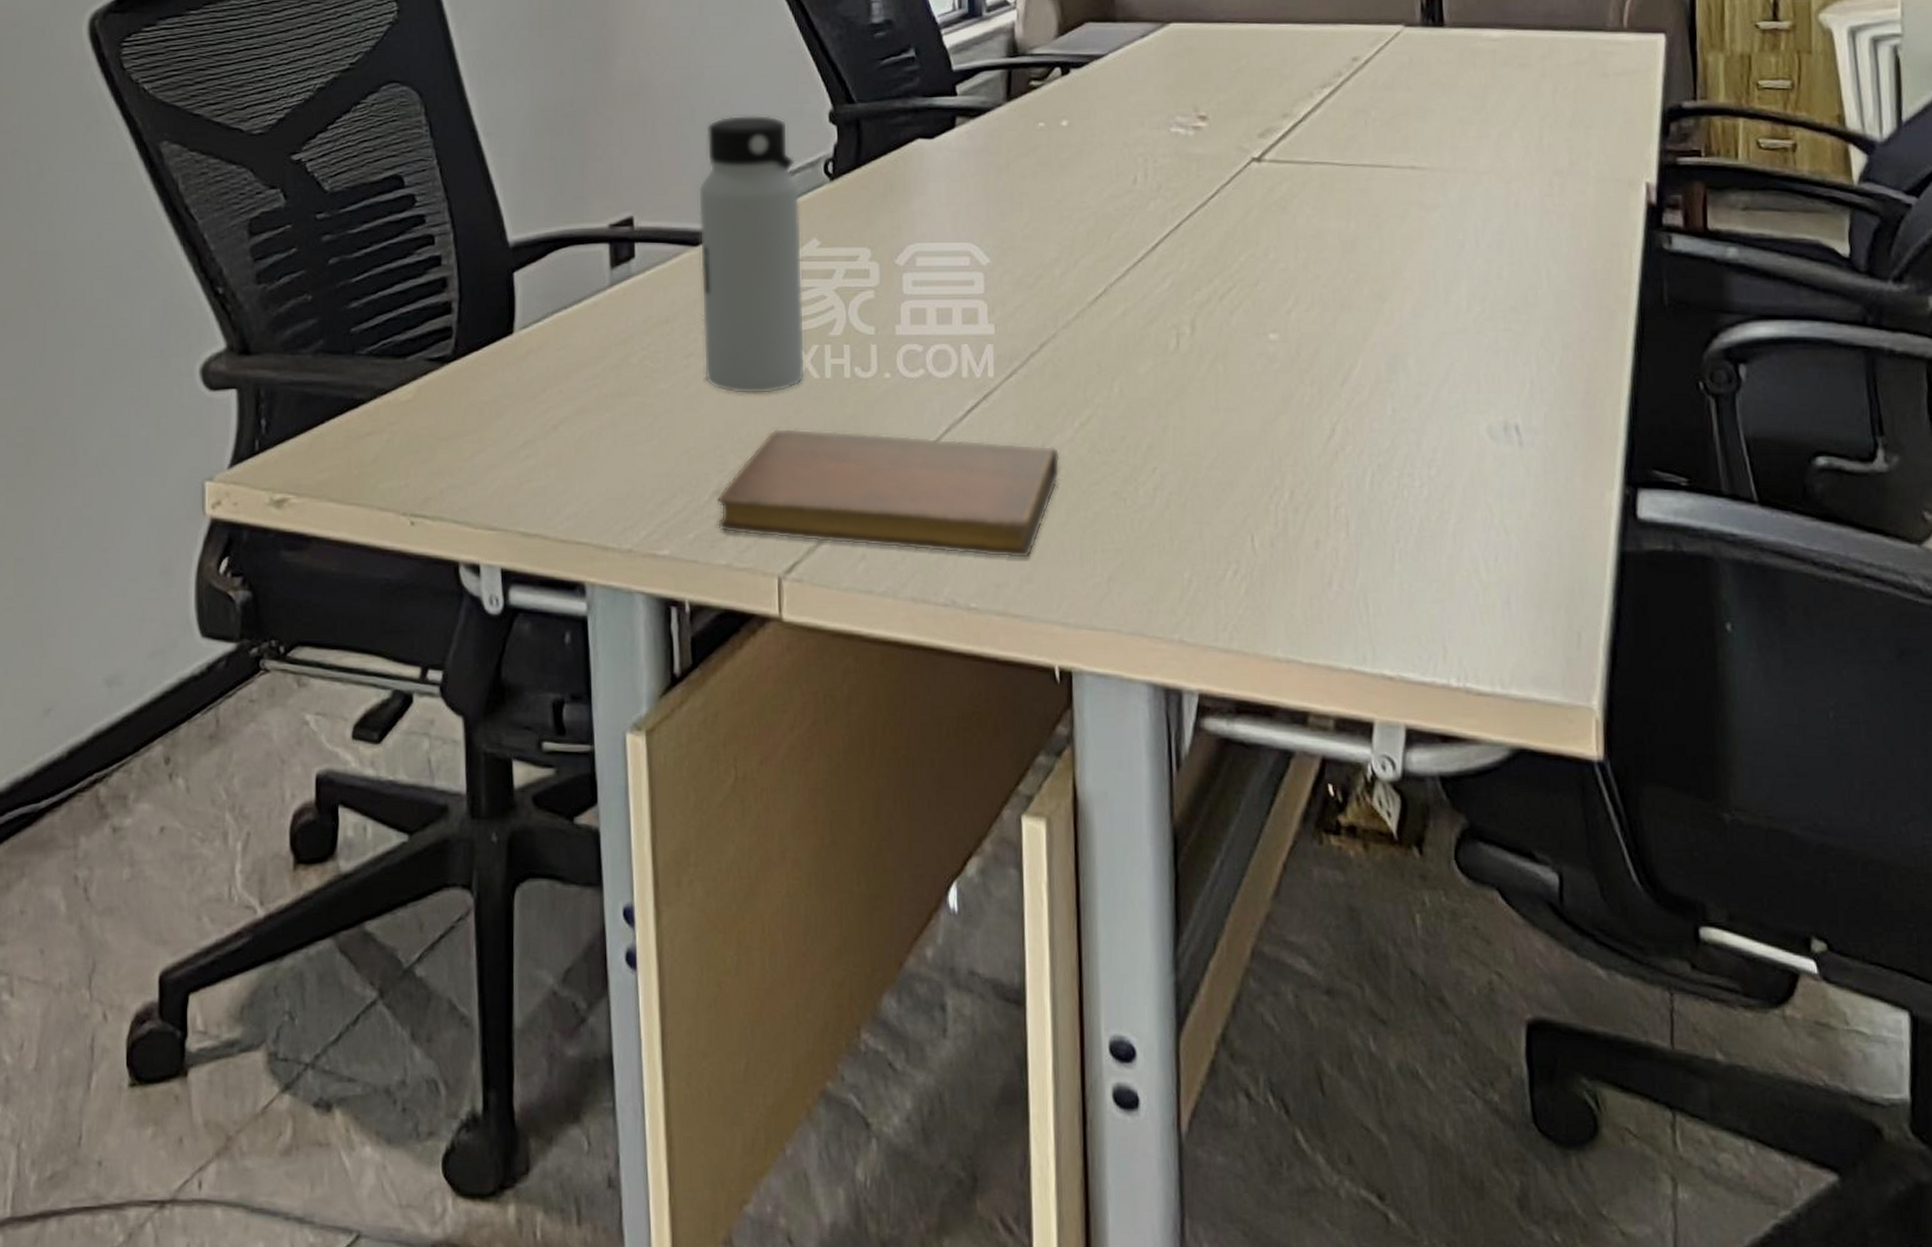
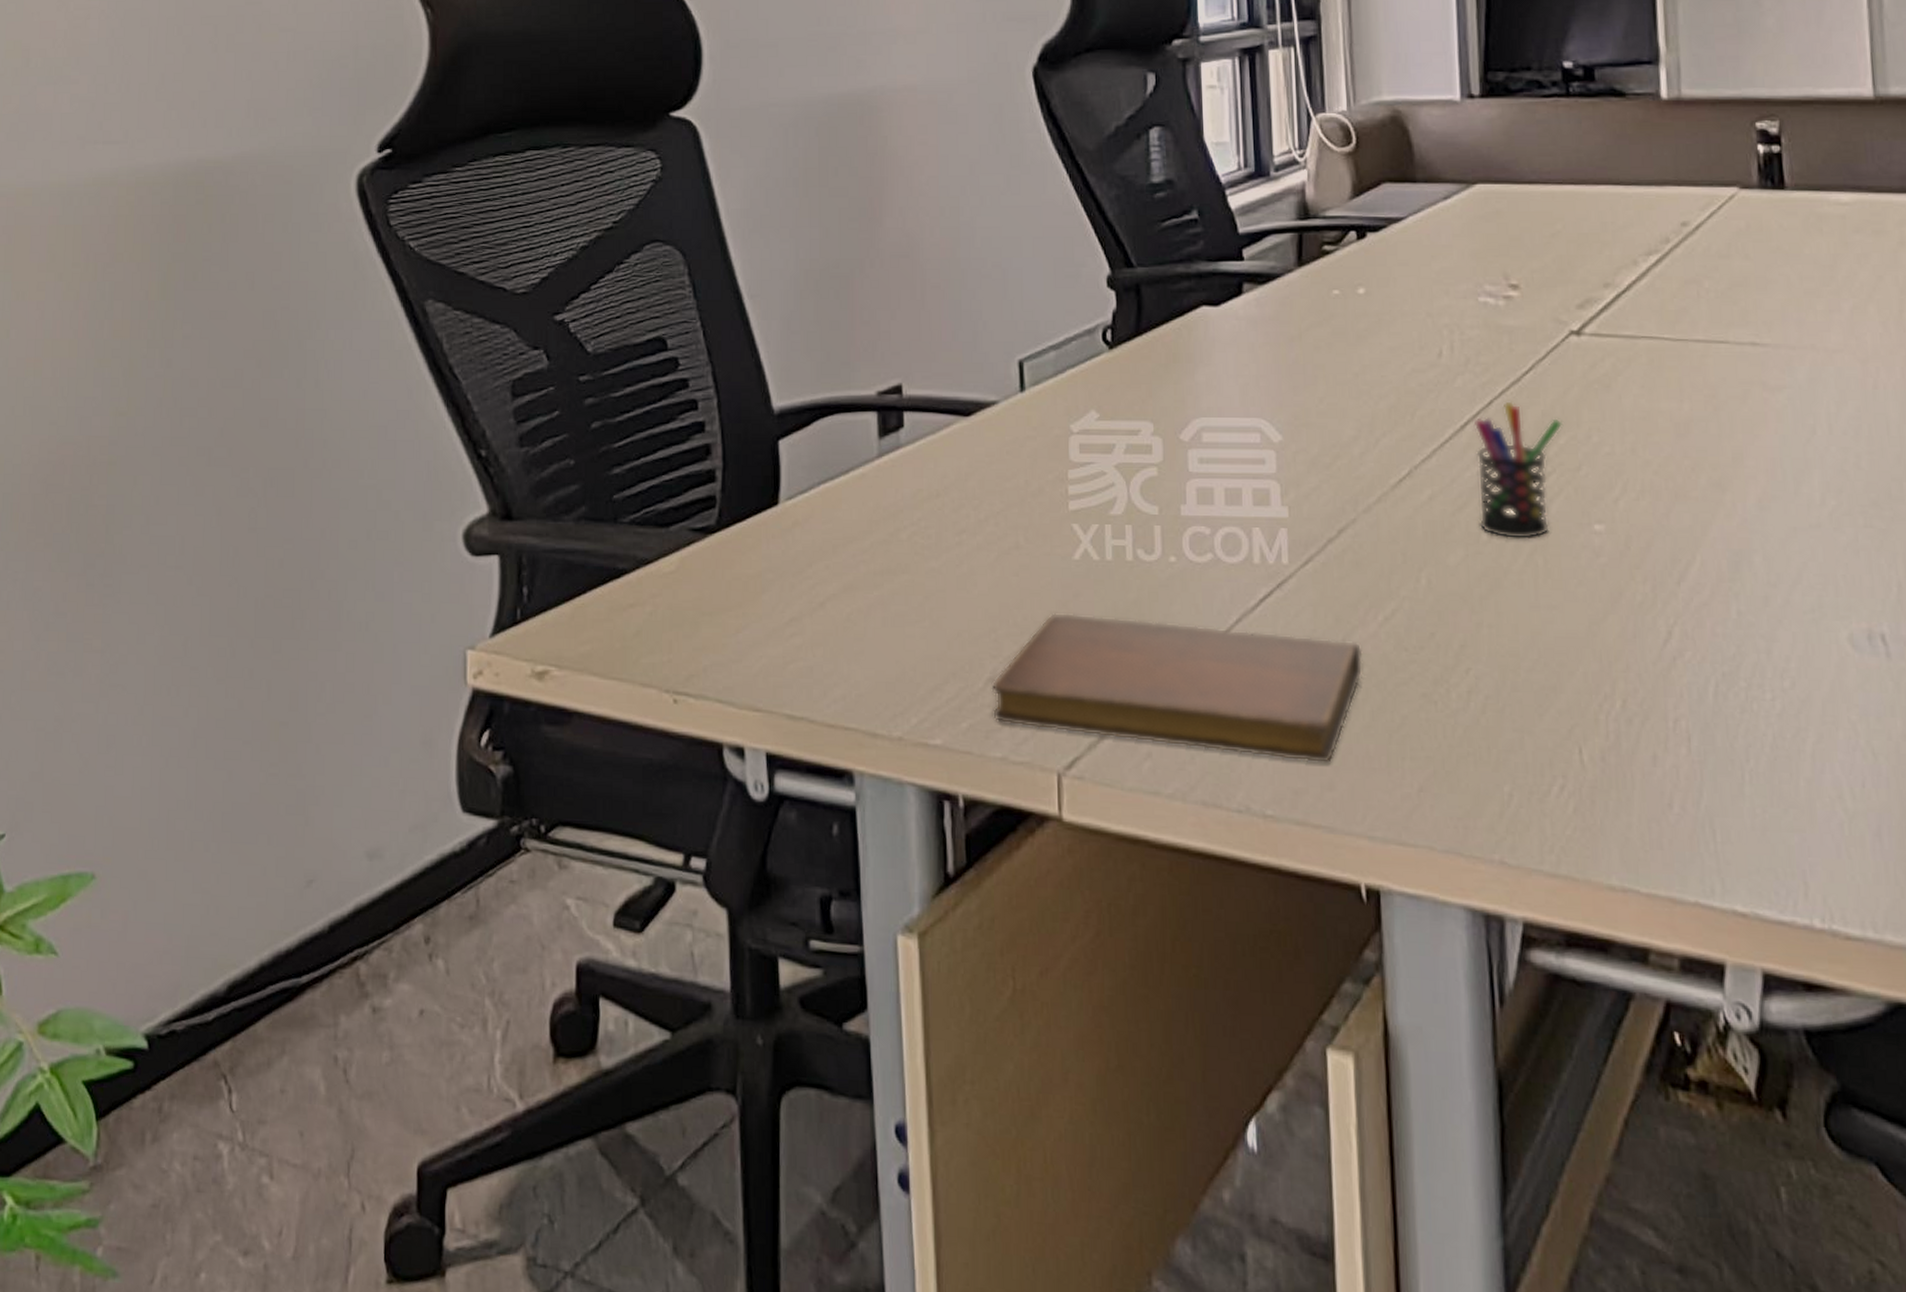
water bottle: present [698,114,806,395] -> none [969,278,1085,576]
pen holder: none [1164,223,1244,350] -> present [1473,401,1564,540]

